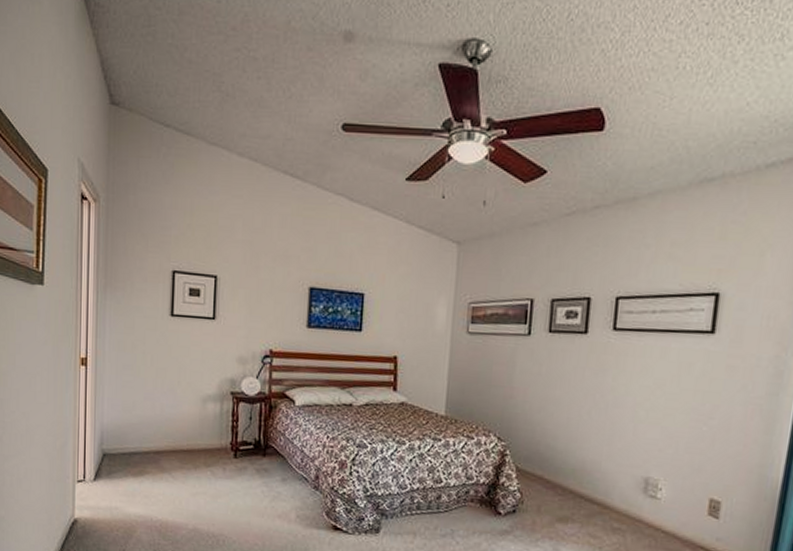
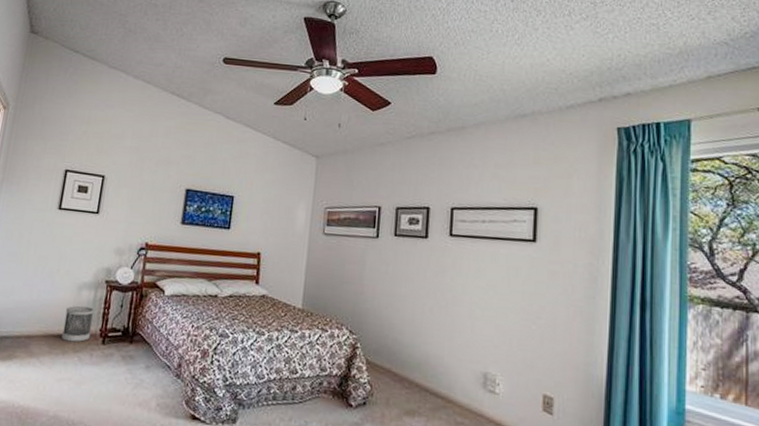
wastebasket: none [192,419,223,457] -> present [62,305,95,343]

